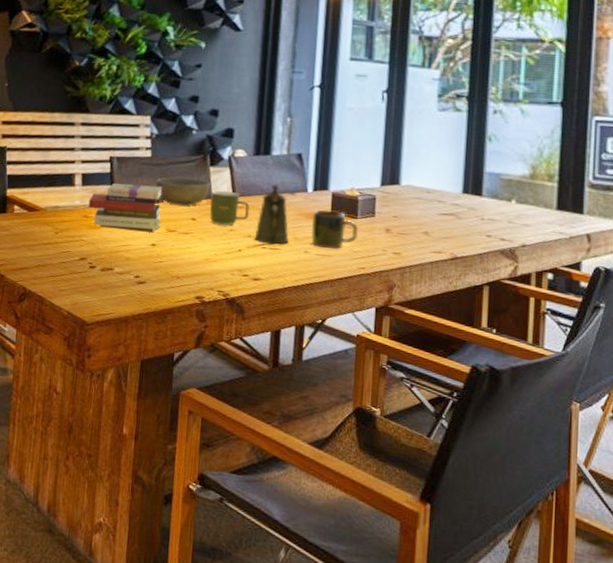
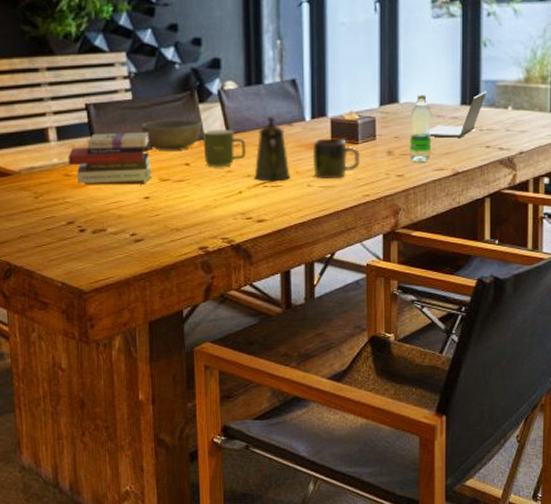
bottle: none [407,179,433,244] -> present [409,95,432,163]
laptop computer: none [429,183,490,224] -> present [429,91,486,138]

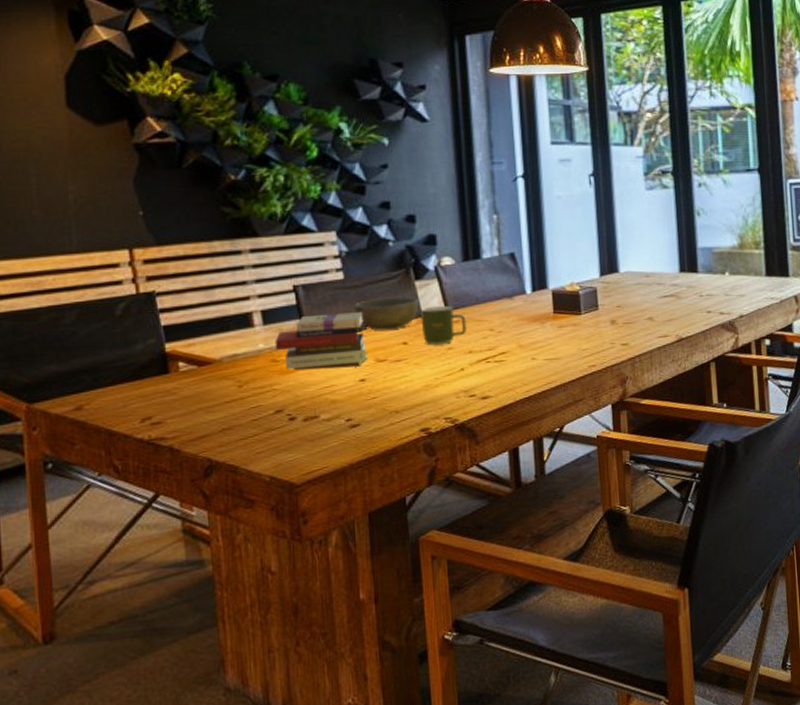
coffee pot: present [254,116,290,181] -> none [476,290,514,356]
mug: present [312,138,360,178] -> none [534,309,584,351]
bottle: present [409,95,432,163] -> none [631,263,655,331]
laptop computer: present [429,91,486,138] -> none [651,258,704,305]

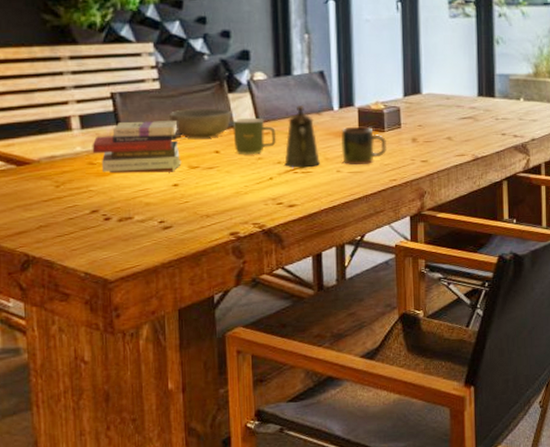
coffee pot: none [476,290,514,356] -> present [284,106,320,167]
mug: none [534,309,584,351] -> present [340,126,386,165]

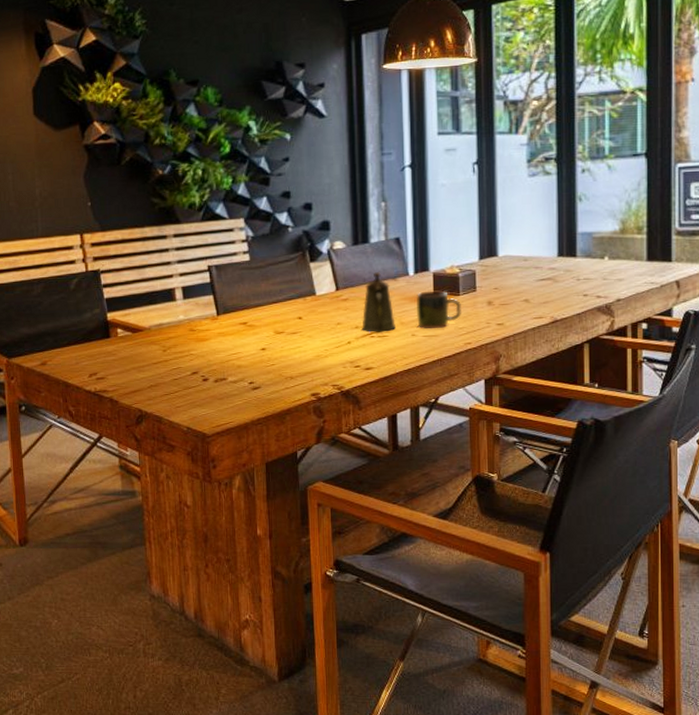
books: present [92,121,182,174] -> none [192,290,269,339]
bowl: present [169,109,231,138] -> none [258,277,313,306]
mug: present [232,117,276,154] -> none [314,285,354,320]

